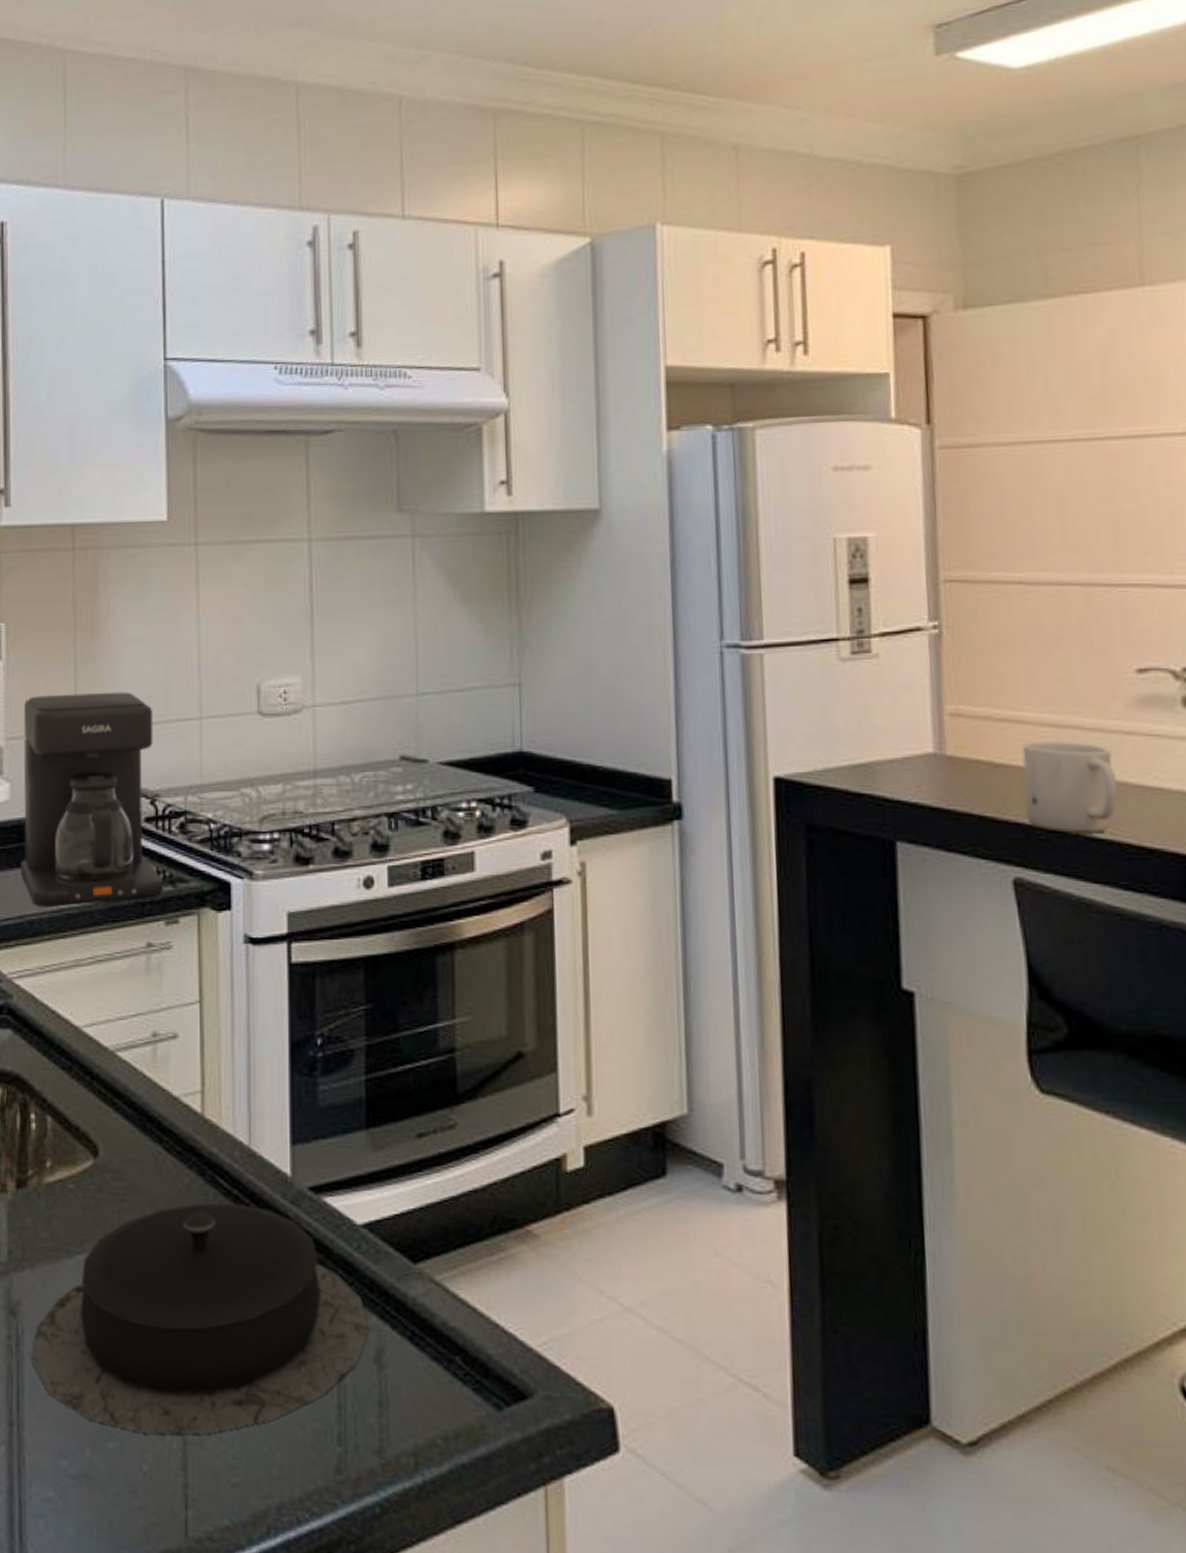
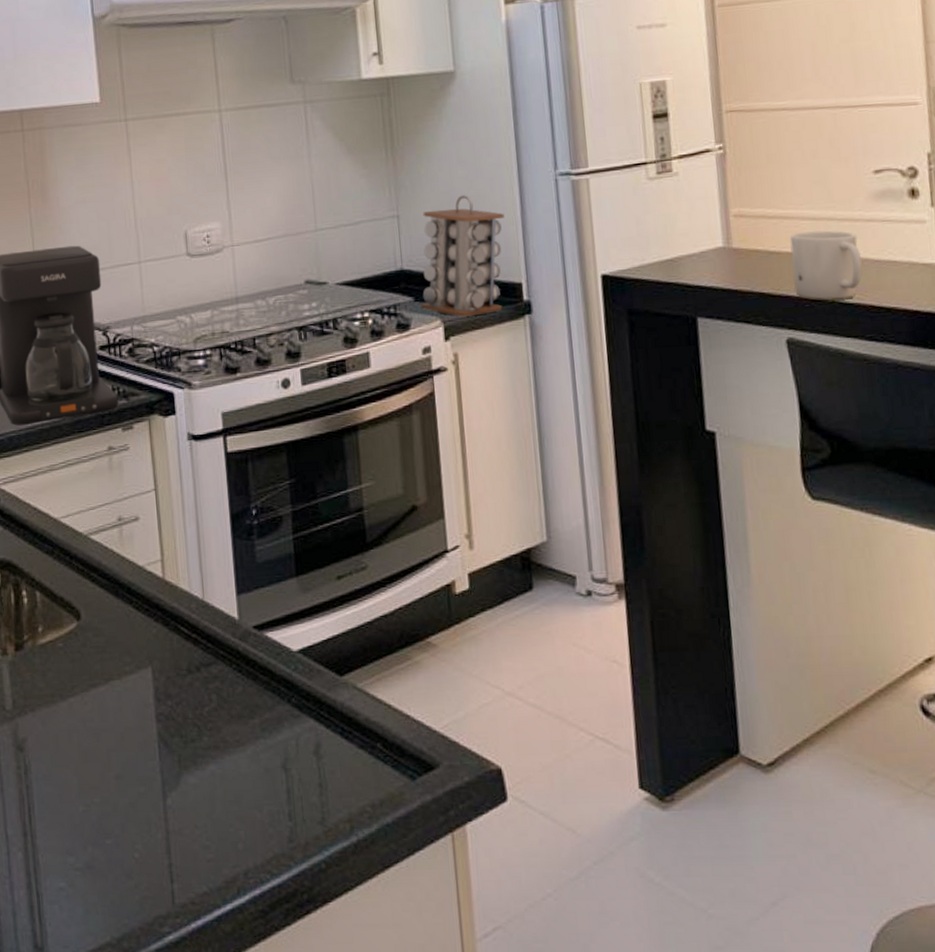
cooking pot: present [32,1203,369,1435] -> none [38,645,308,830]
spice rack: none [542,664,654,817] -> present [421,195,505,317]

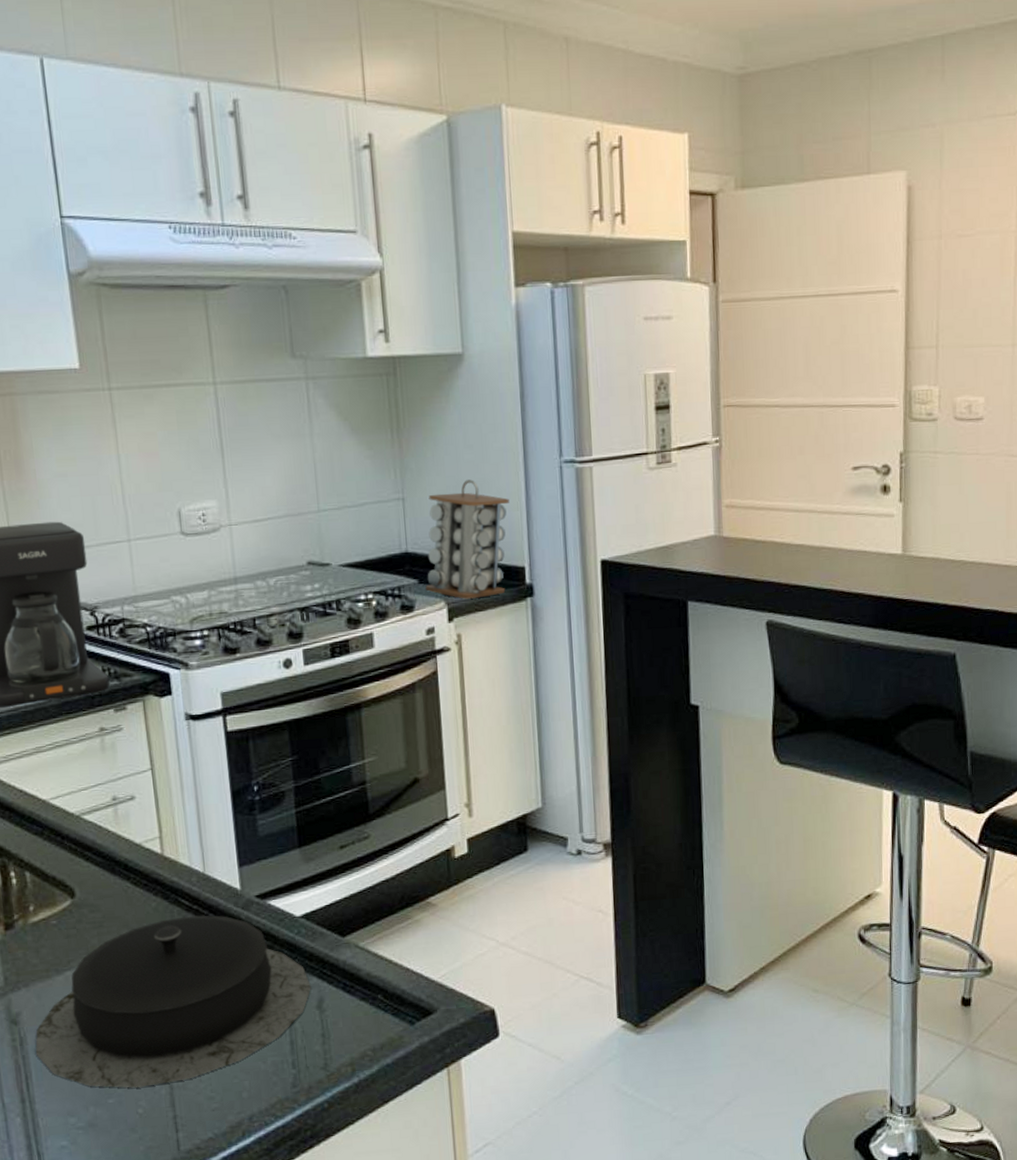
cooking pot: none [38,645,308,830] -> present [35,915,311,1089]
mug: present [789,230,863,301] -> none [774,522,837,587]

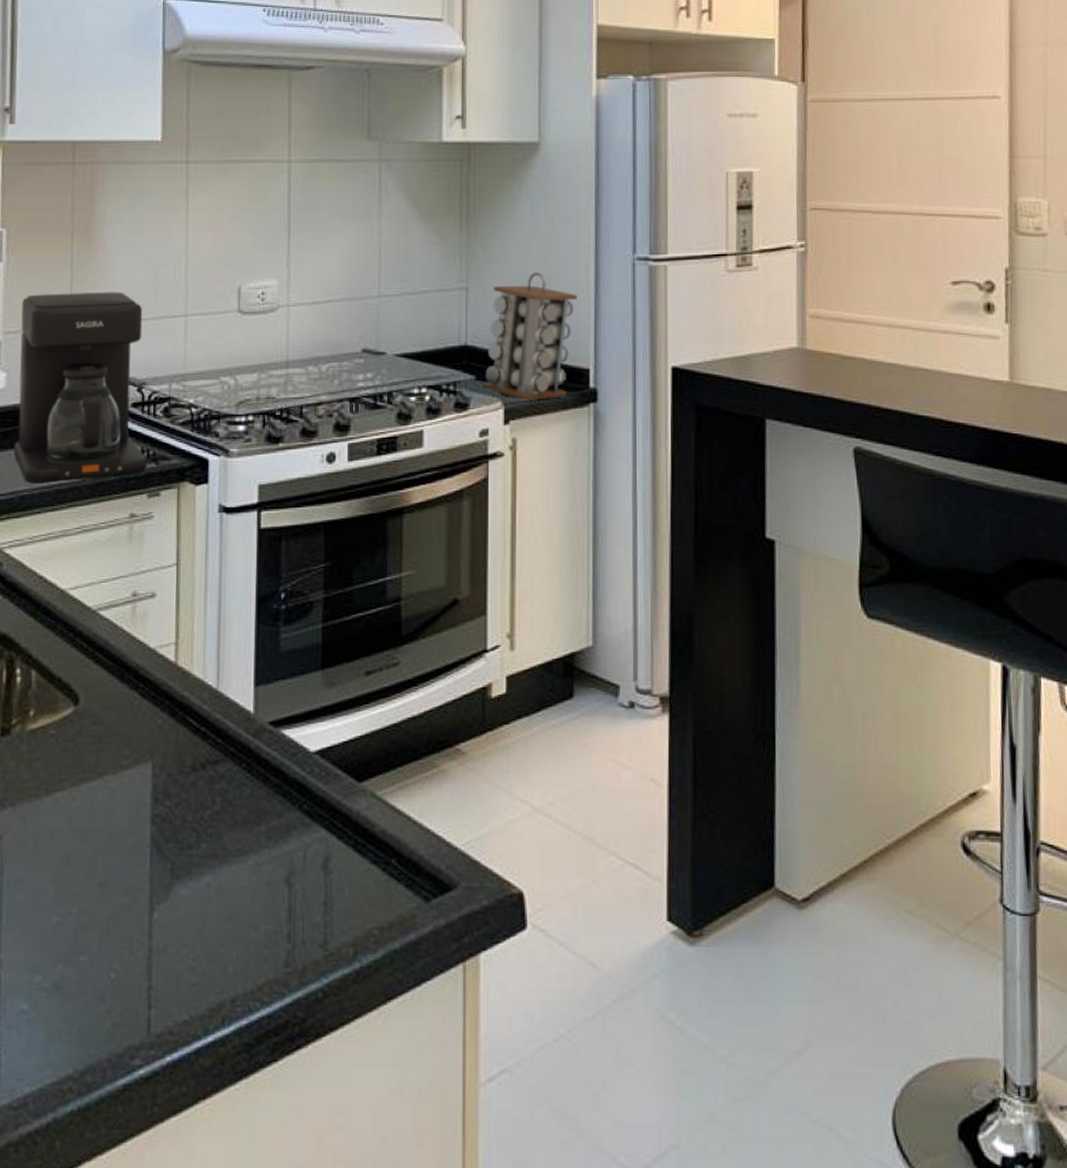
cooking pot: present [35,915,311,1089] -> none [10,739,318,947]

